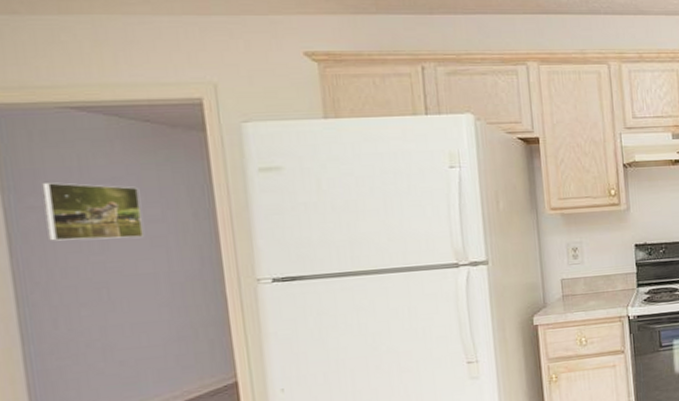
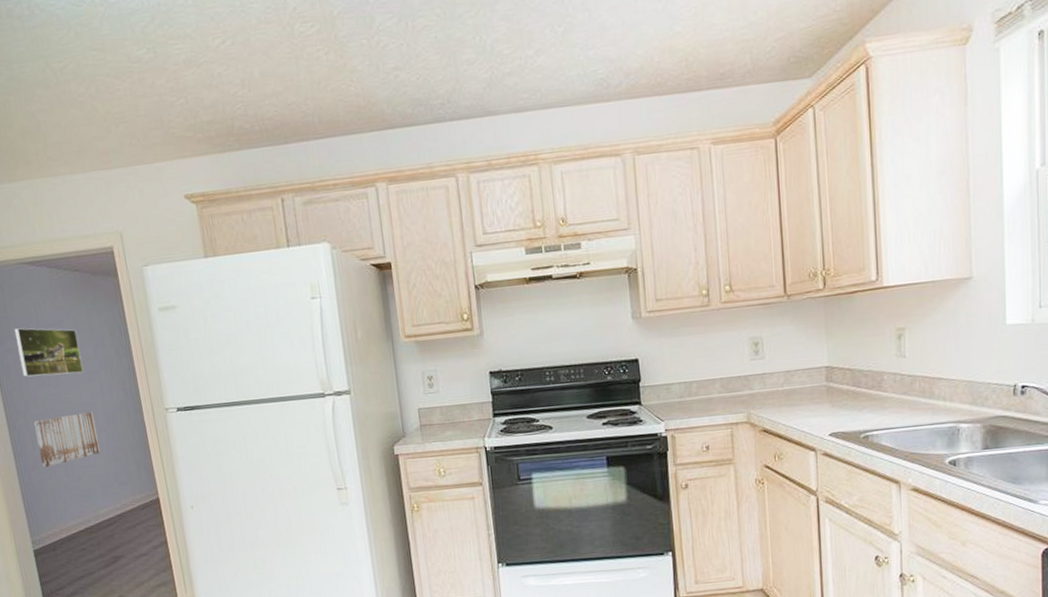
wall art: none [58,283,159,351] -> present [33,412,101,468]

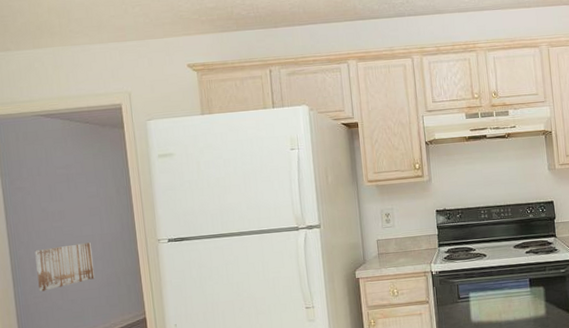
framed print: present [13,328,84,377] -> none [24,170,86,212]

